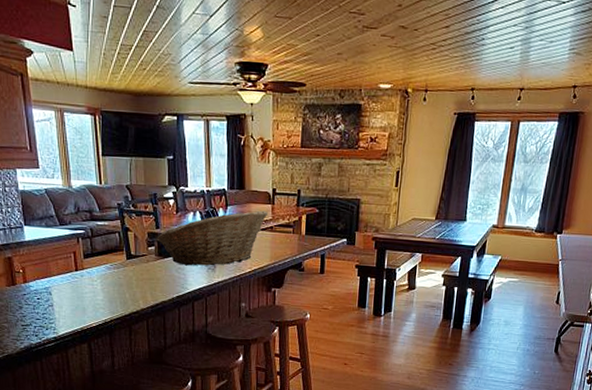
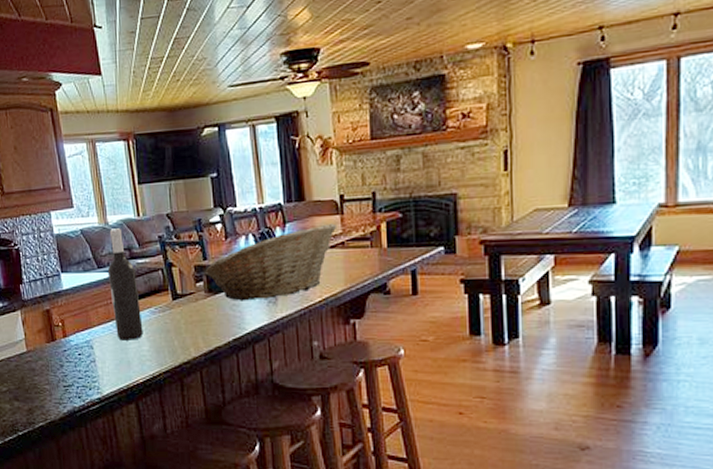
wine bottle: none [69,192,99,291] -> present [107,228,144,341]

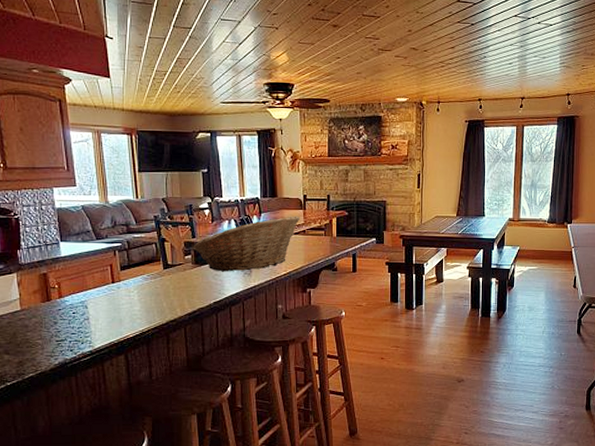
wine bottle: present [107,228,144,341] -> none [105,207,136,302]

